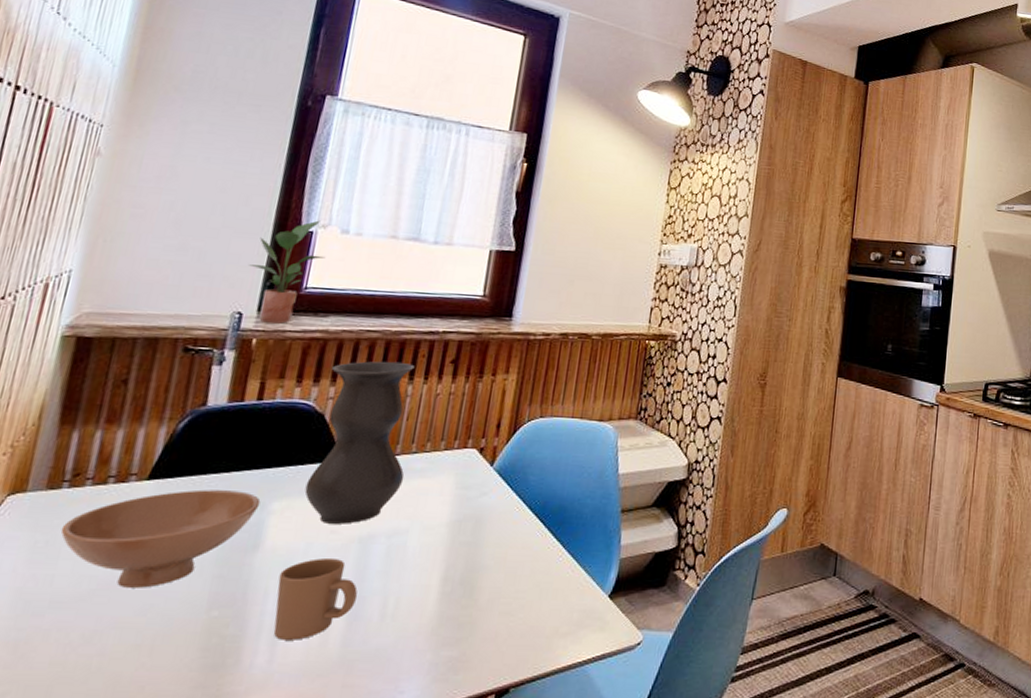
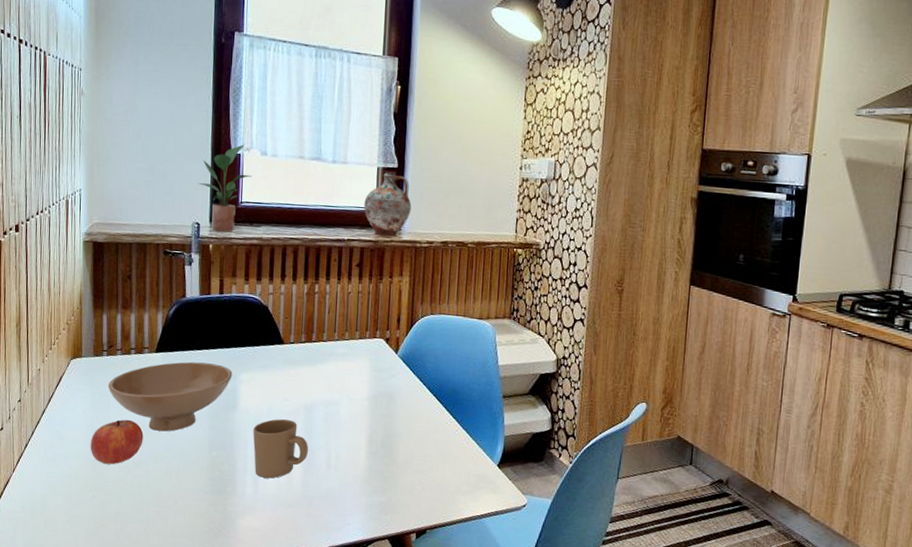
fruit: none [12,575,107,642] -> present [90,419,144,465]
vase: present [305,361,415,524] -> none [262,264,332,394]
ceramic jug: none [467,254,528,329] -> present [364,171,412,237]

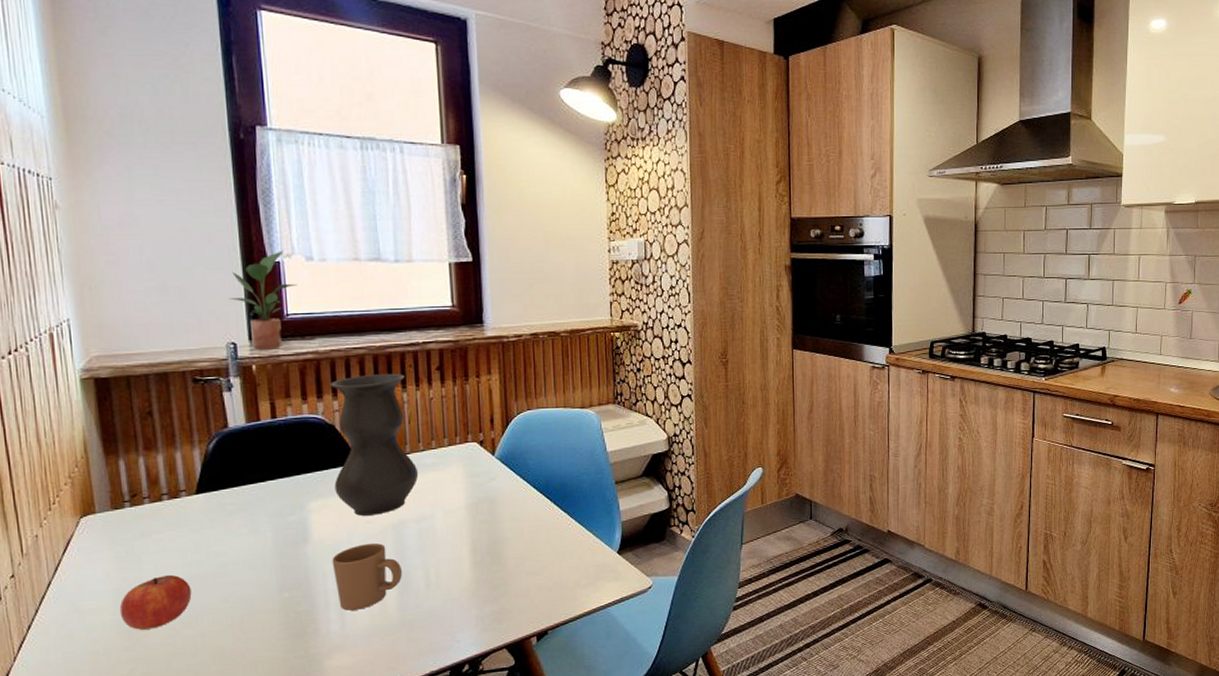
bowl: present [108,361,233,432] -> none [135,496,299,582]
vase: none [262,264,332,394] -> present [330,373,419,516]
ceramic jug: present [364,171,412,237] -> none [438,266,493,335]

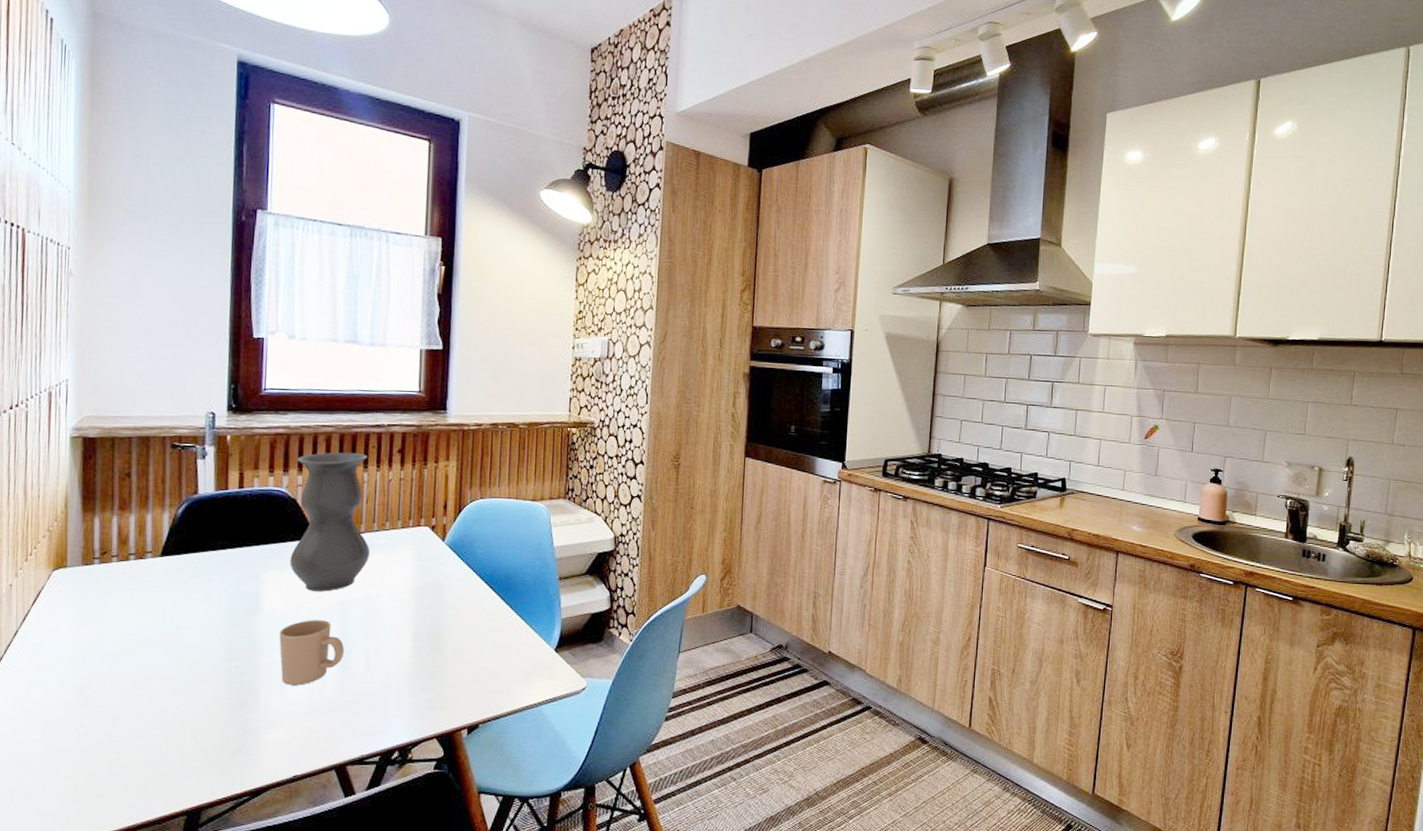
fruit: present [119,574,192,630] -> none [76,633,145,686]
potted plant: present [229,250,298,350] -> none [214,327,278,422]

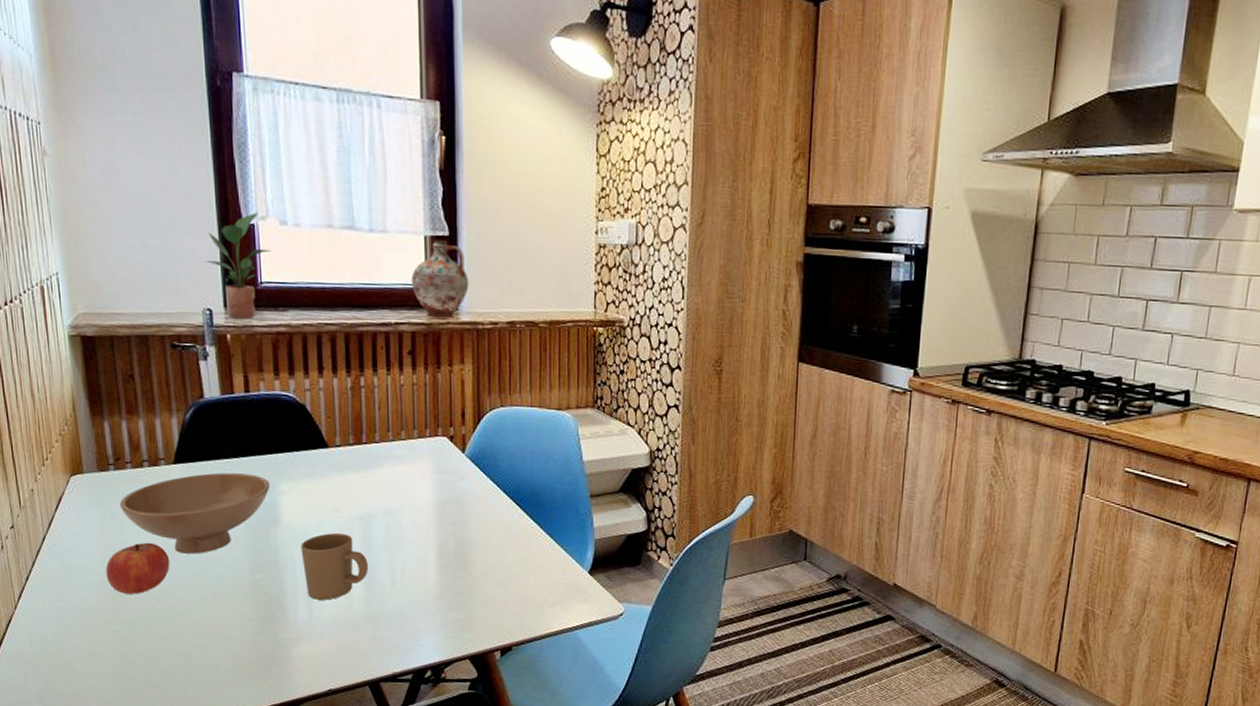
fruit: none [76,633,145,686] -> present [105,542,170,594]
bowl: none [100,564,255,644] -> present [119,472,270,554]
potted plant: none [214,327,278,422] -> present [206,212,272,319]
vase: present [289,452,371,592] -> none [301,353,387,504]
ceramic jug: none [406,353,458,421] -> present [412,240,469,319]

